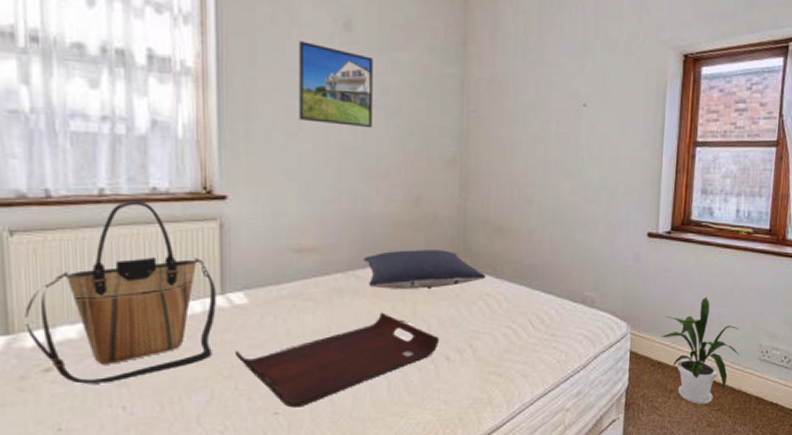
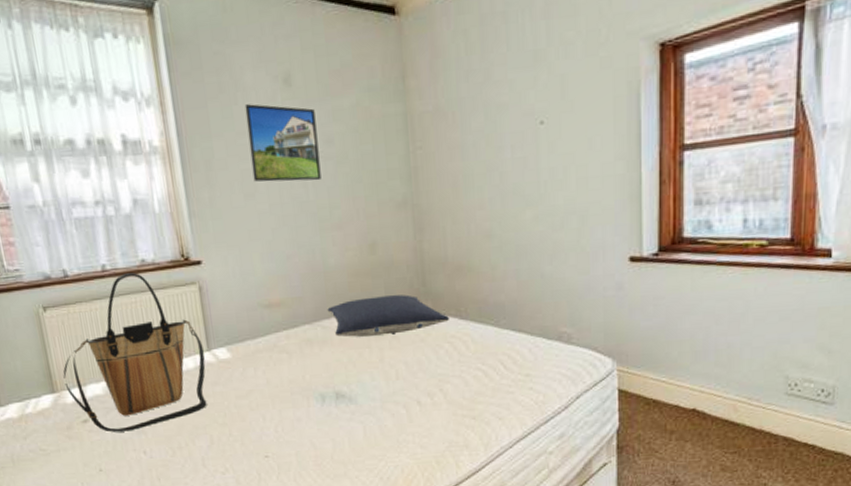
serving tray: present [234,312,440,408] -> none [225,360,410,452]
house plant: present [662,297,740,404] -> none [656,325,759,446]

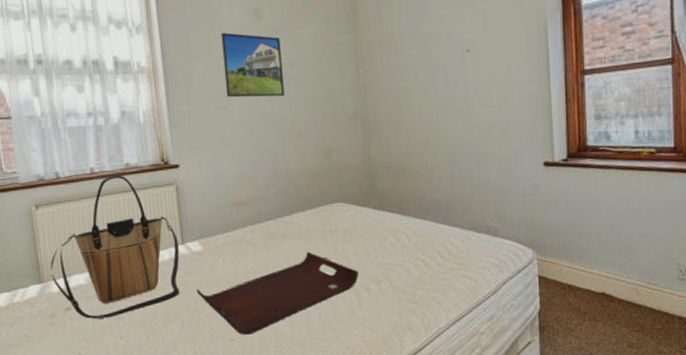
serving tray: none [225,360,410,452] -> present [196,251,359,335]
pillow: present [327,294,450,337] -> none [288,194,394,232]

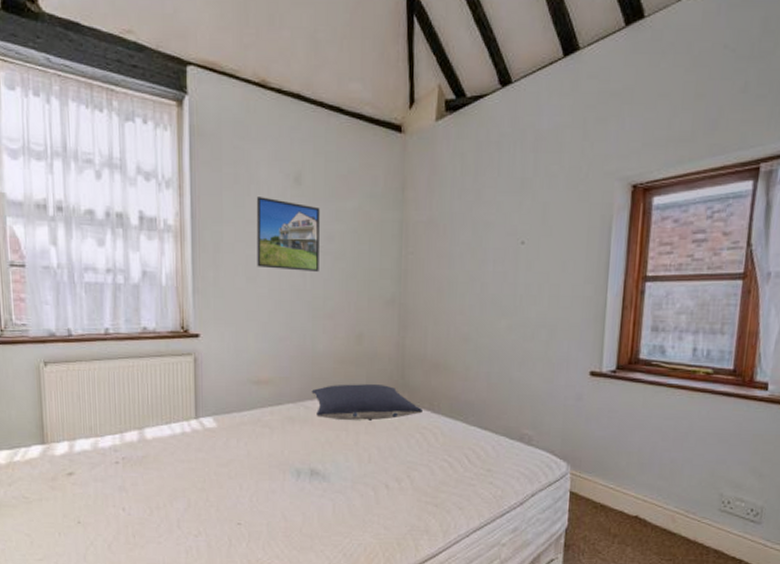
tote bag: present [50,175,180,319] -> none [55,338,192,488]
serving tray: present [196,251,359,335] -> none [206,440,380,521]
pillow: none [288,194,394,232] -> present [311,384,424,421]

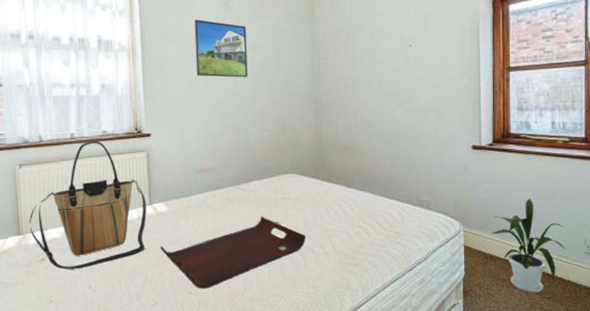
tote bag: none [55,338,192,488] -> present [29,141,147,270]
serving tray: none [206,440,380,521] -> present [160,216,307,289]
pillow: present [311,384,424,421] -> none [246,167,340,198]
house plant: none [605,440,696,552] -> present [492,198,566,292]

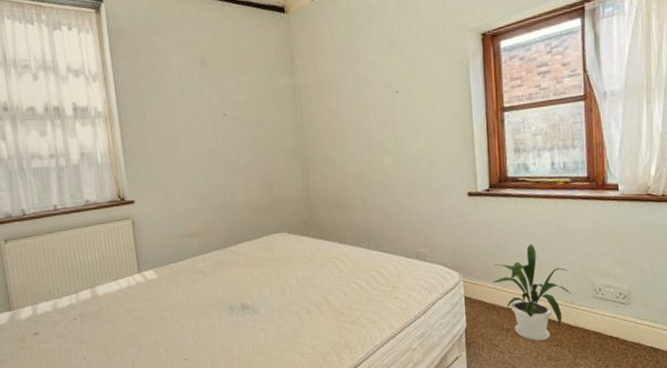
tote bag: present [29,141,147,270] -> none [19,211,137,343]
serving tray: present [160,216,307,289] -> none [152,278,301,355]
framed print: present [194,19,248,78] -> none [170,79,230,138]

